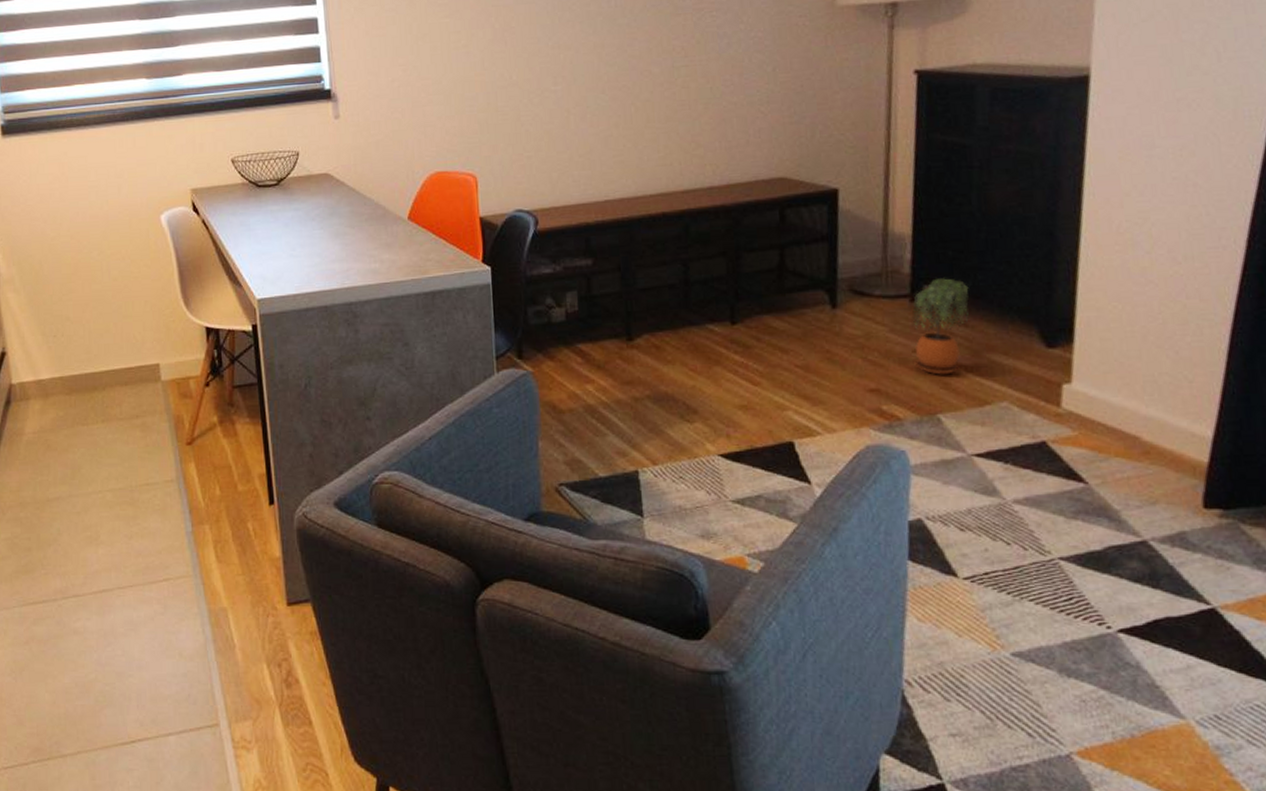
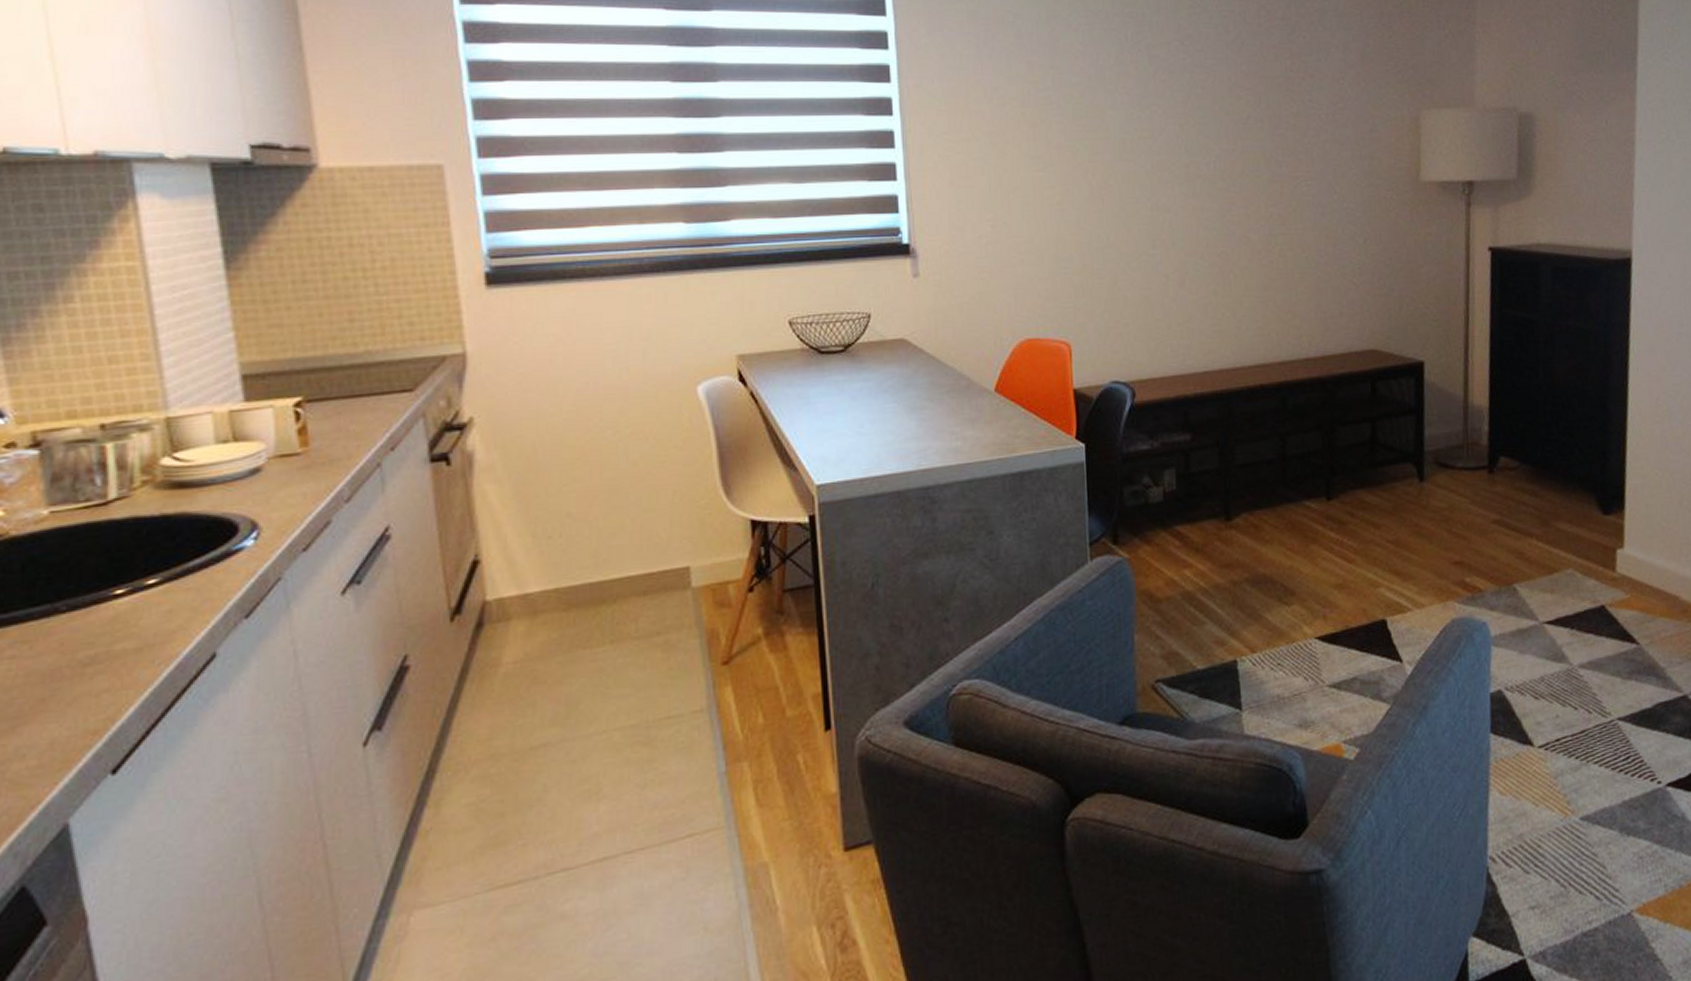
potted plant: present [911,277,970,375] -> none [1489,448,1539,545]

